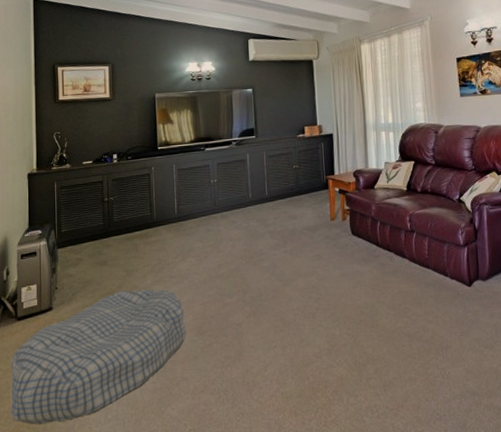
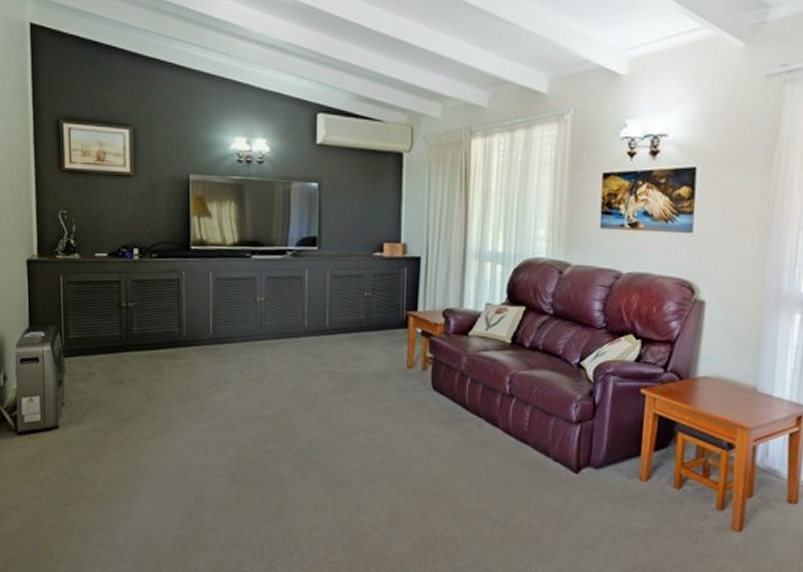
dog bed: present [9,288,187,425] -> none [10,417,219,554]

